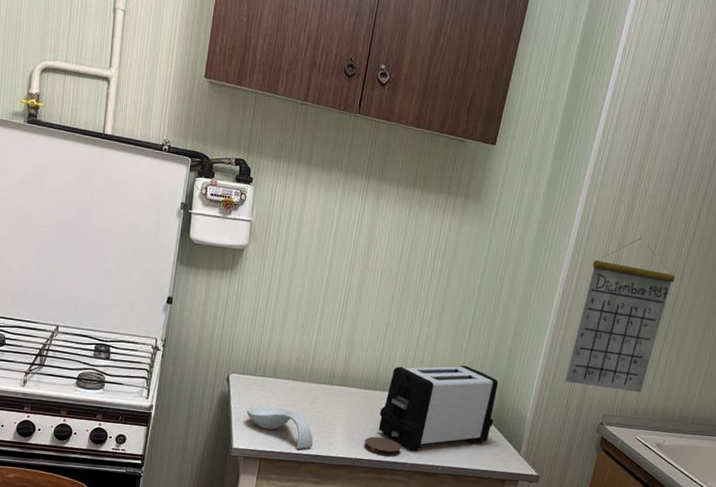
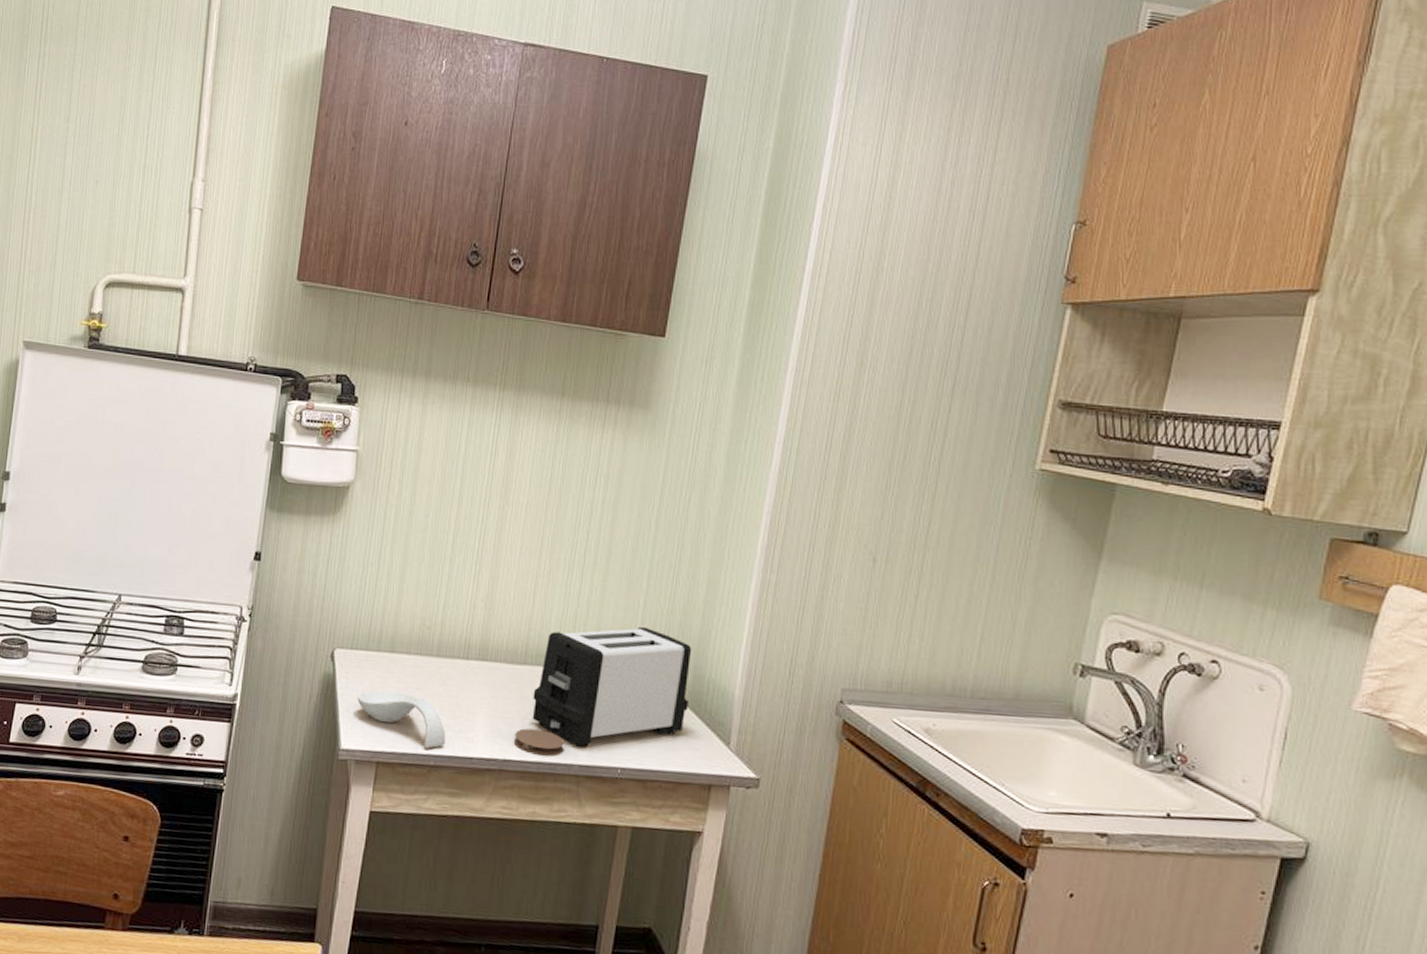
calendar: present [565,238,675,393] -> none [784,445,925,657]

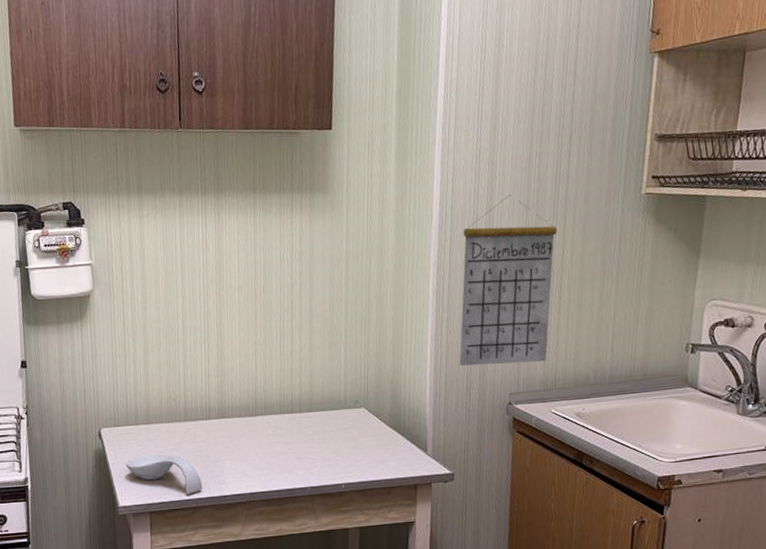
coaster: present [514,728,565,756] -> none [257,464,298,485]
toaster: present [532,626,692,747] -> none [266,370,391,473]
calendar: none [784,445,925,657] -> present [459,194,557,366]

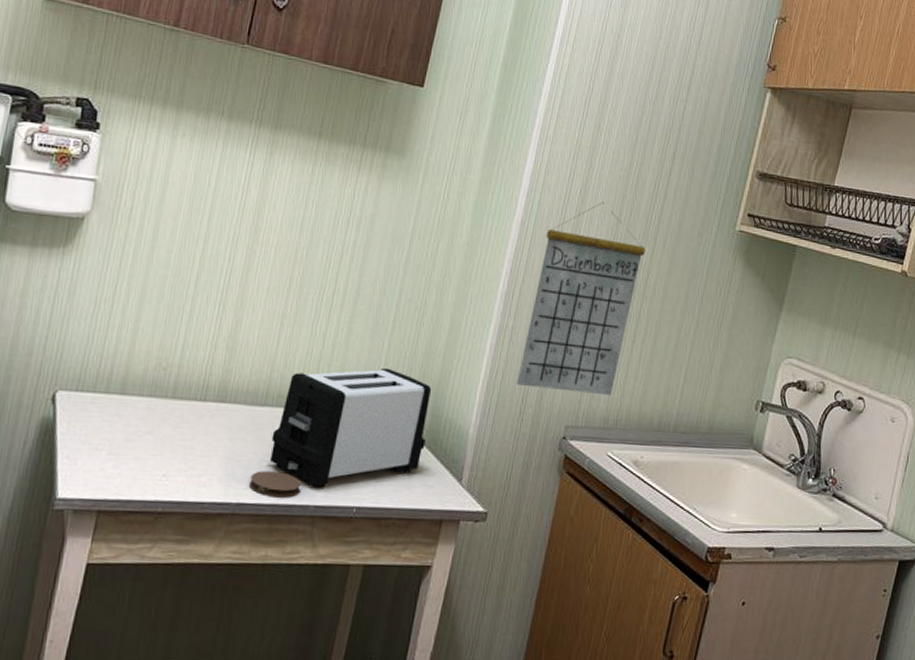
spoon rest: present [125,454,202,495] -> none [79,434,177,495]
coaster: none [257,464,298,485] -> present [249,471,302,498]
toaster: none [266,370,391,473] -> present [269,367,432,488]

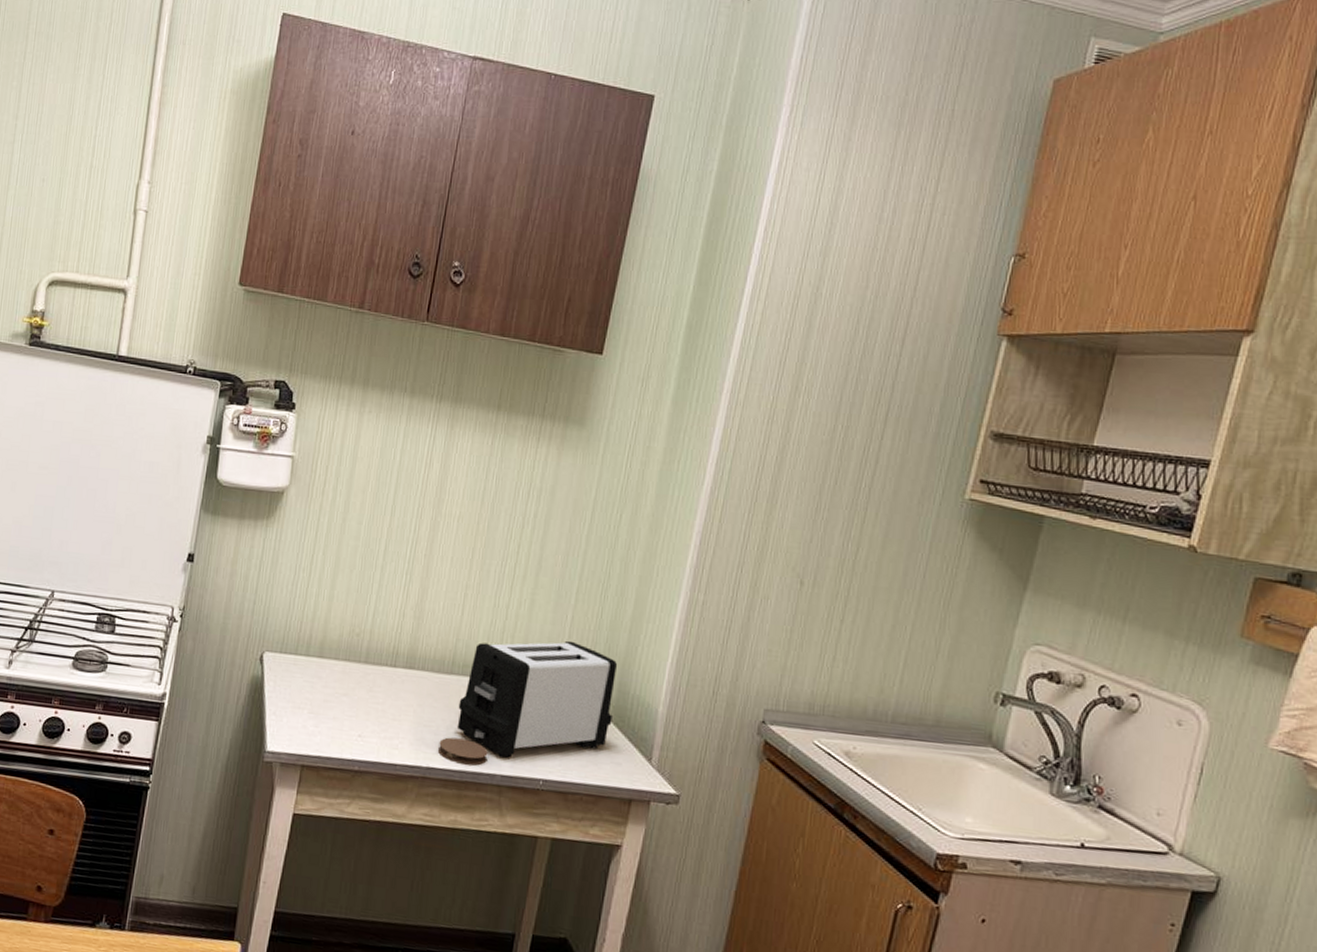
calendar: present [517,201,645,396] -> none [709,469,854,680]

